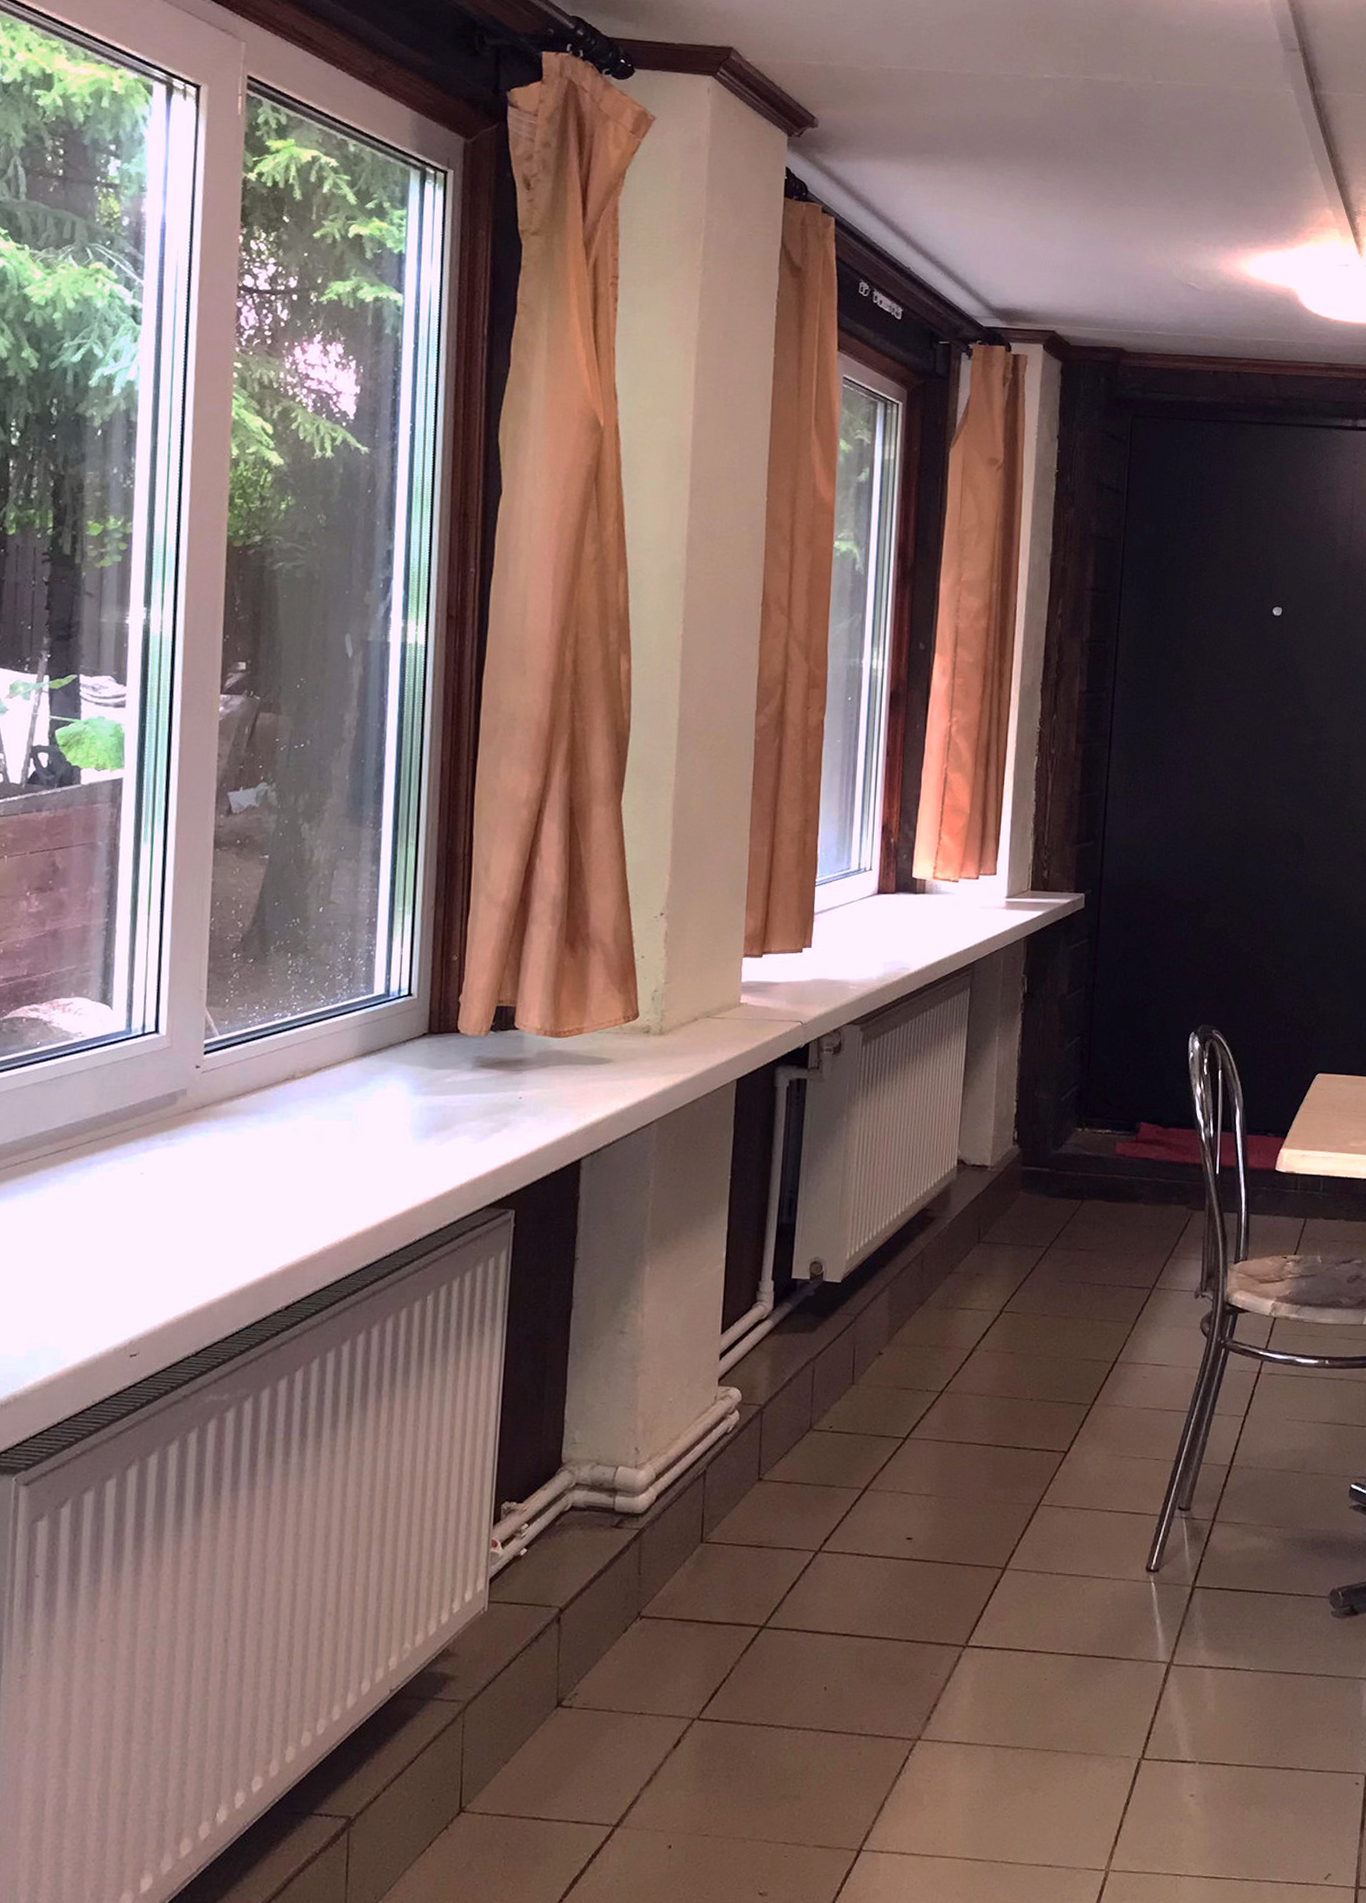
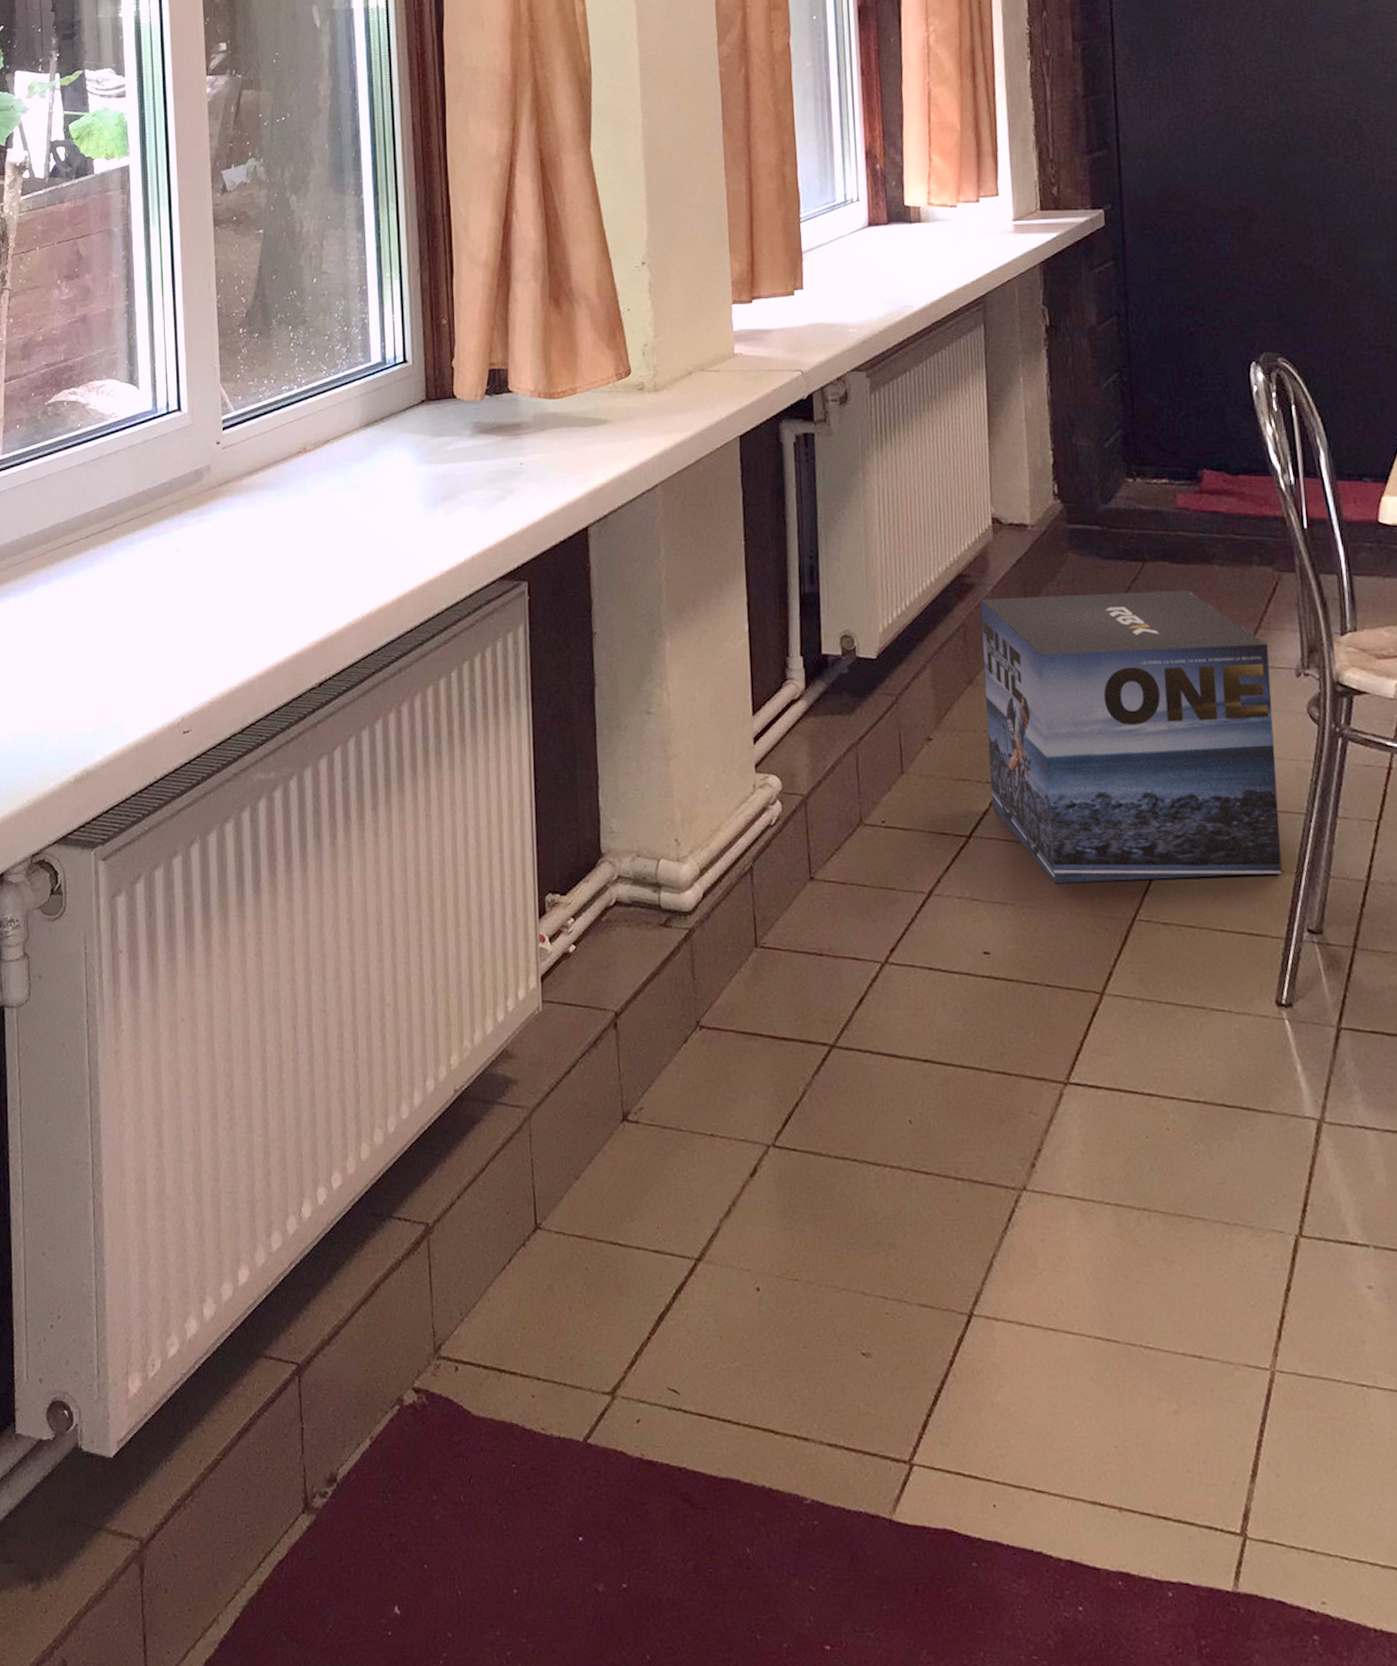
cardboard box: none [928,1225,1176,1477] -> present [980,590,1282,884]

